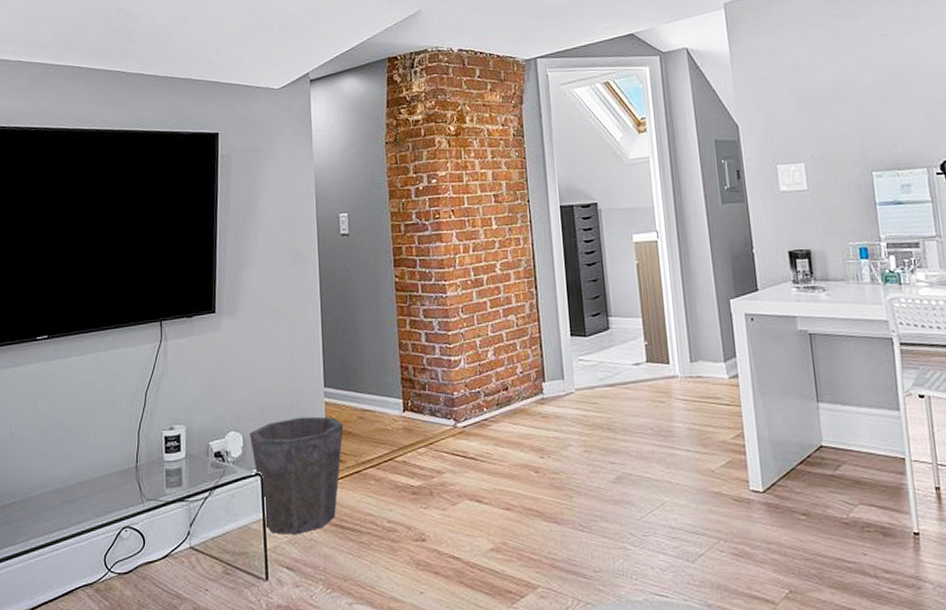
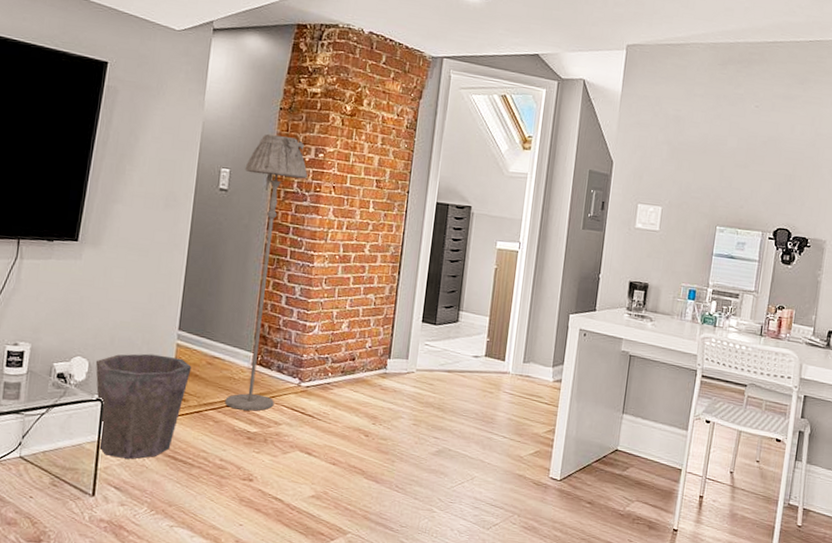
floor lamp: none [362,169,433,463] -> present [225,134,308,411]

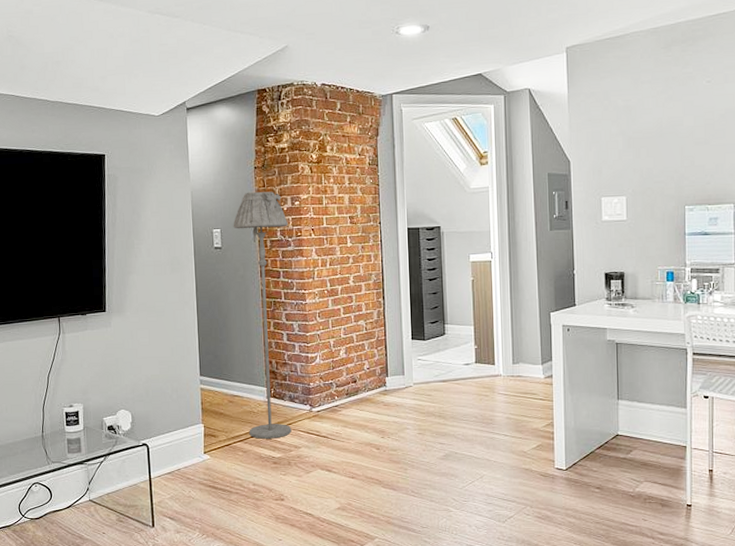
waste bin: present [95,353,192,459] -> none [136,399,217,492]

